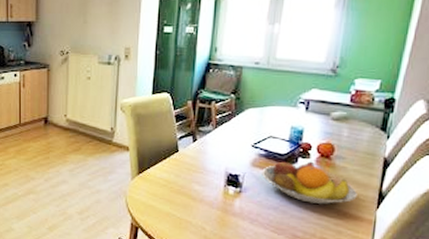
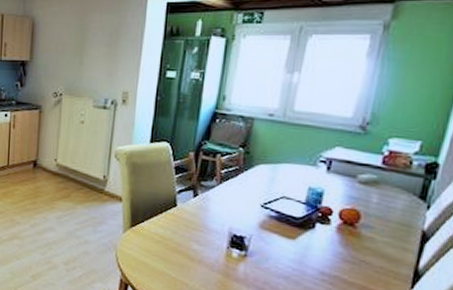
fruit bowl: present [262,159,357,204] -> none [271,223,387,279]

